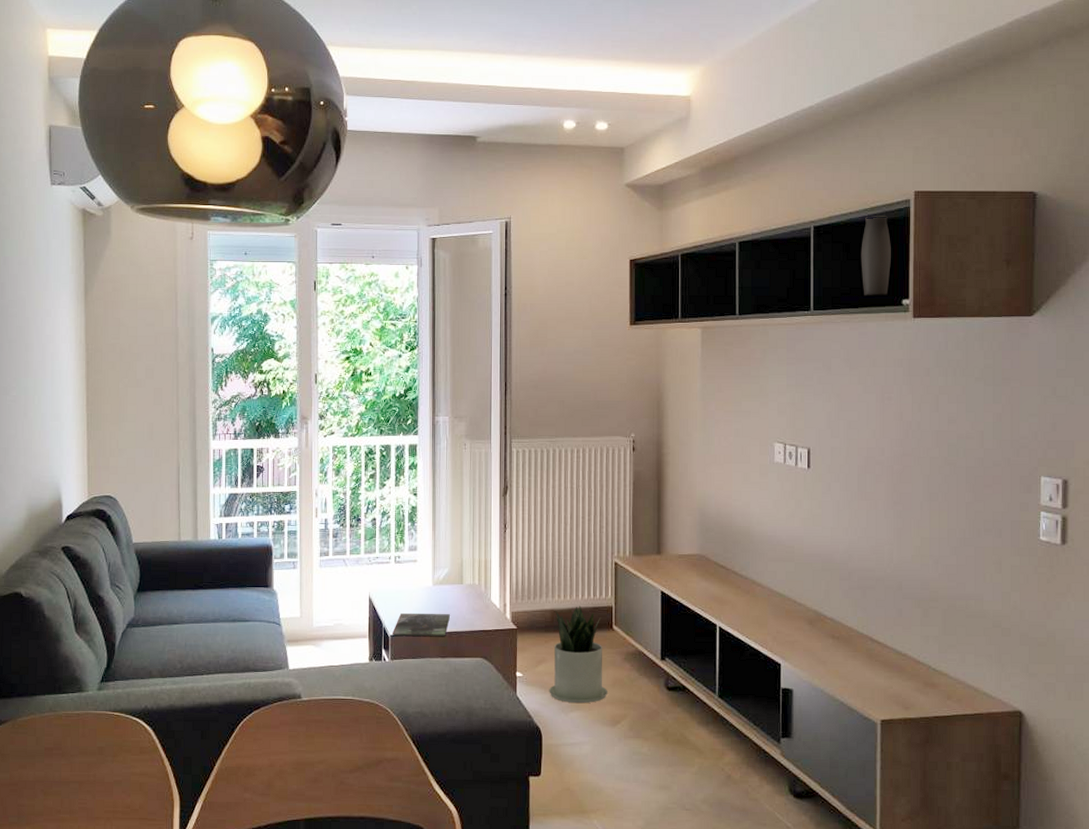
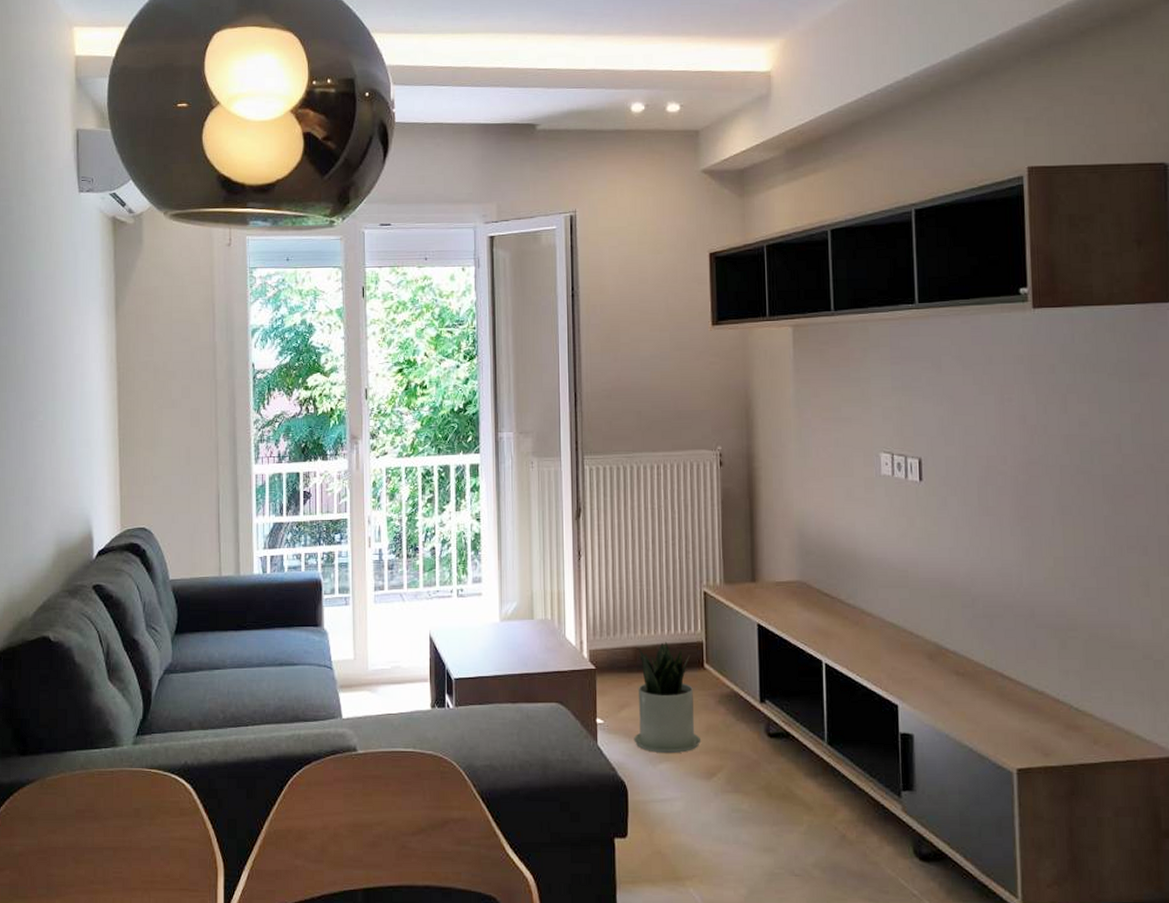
magazine: present [393,613,450,636] -> none [457,654,520,679]
vase: present [861,216,891,296] -> none [969,195,1005,286]

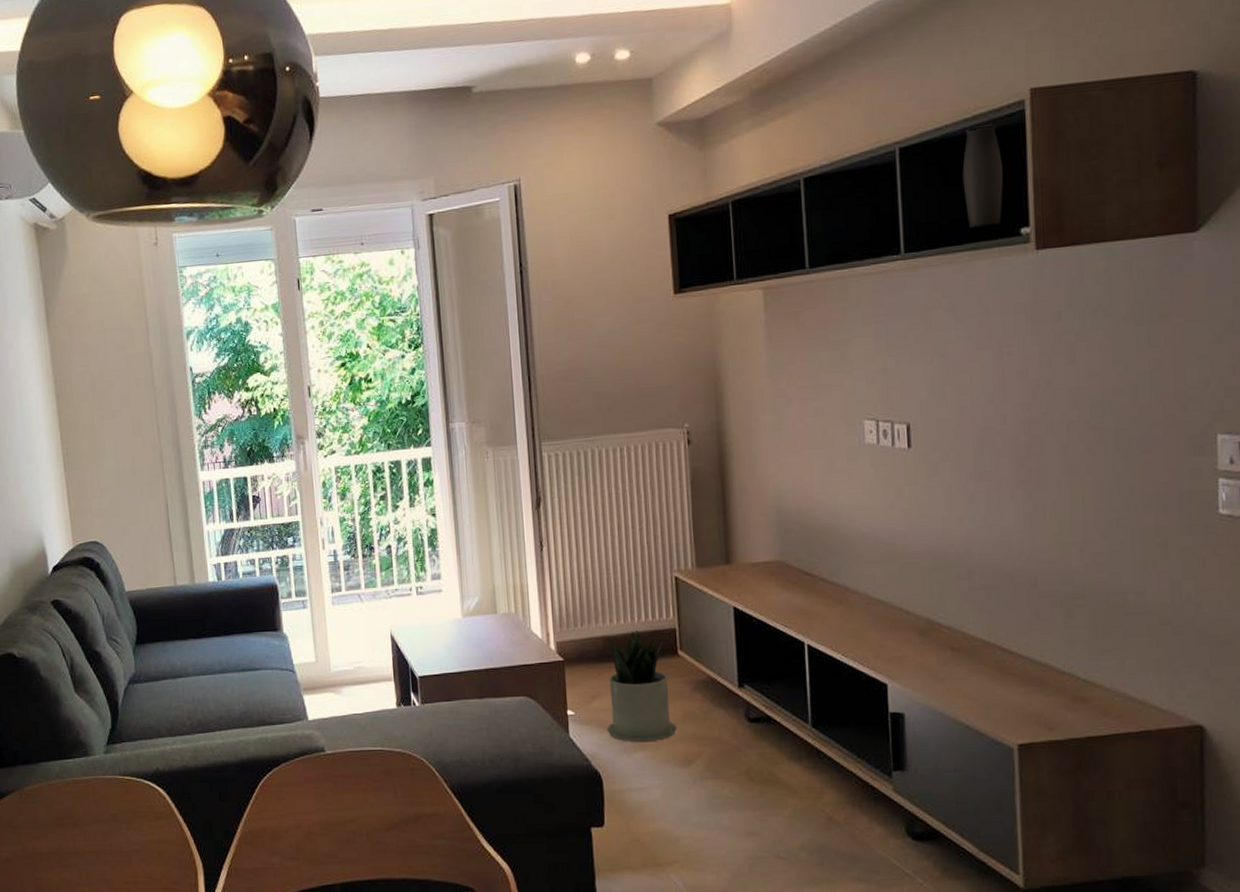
vase: none [969,195,1005,286] -> present [962,124,1003,229]

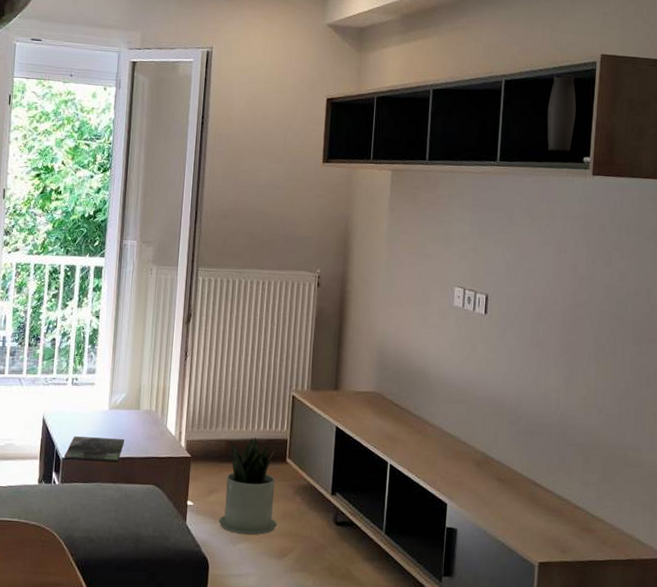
magazine: none [421,649,485,676] -> present [64,436,124,461]

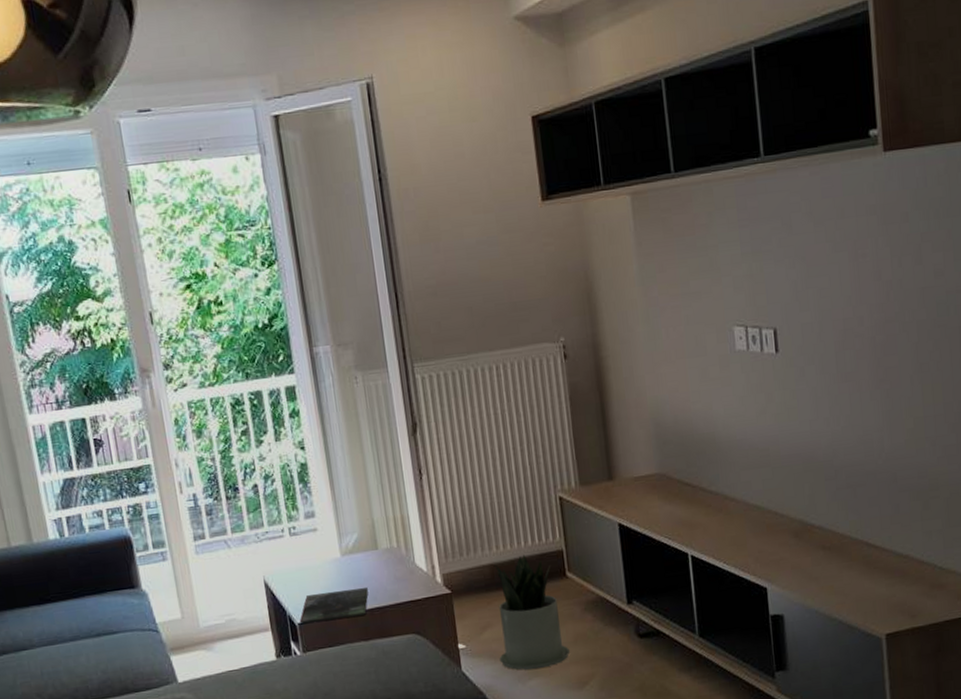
vase: present [547,74,576,153] -> none [814,25,852,131]

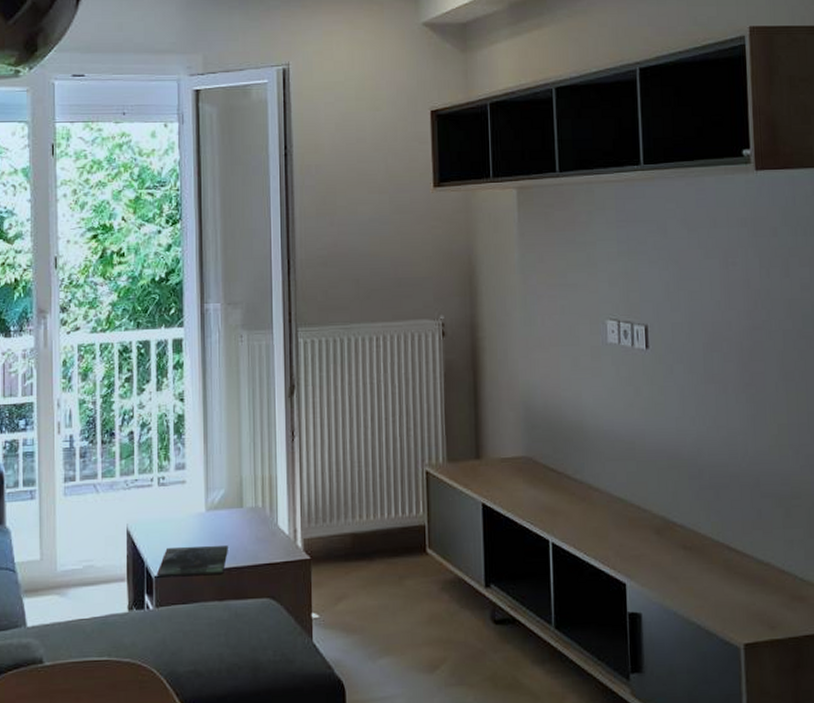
planter: present [495,555,571,670] -> none [352,527,424,648]

